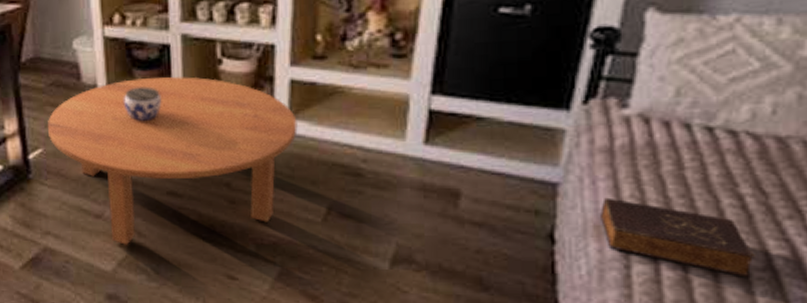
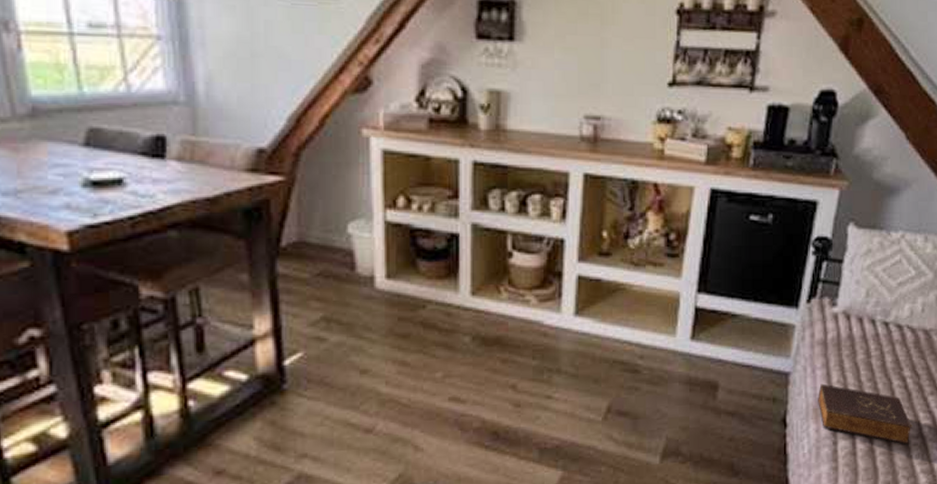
coffee table: present [47,77,298,245] -> none [310,270,583,462]
jar: present [124,87,162,121] -> none [405,280,448,318]

